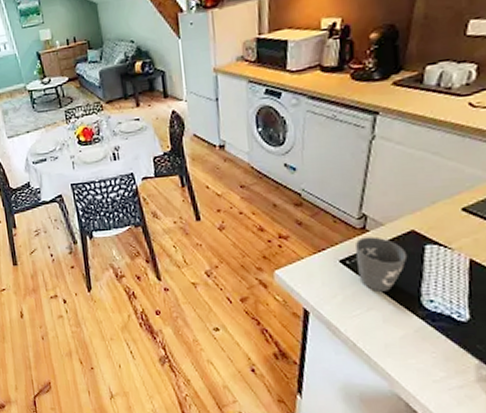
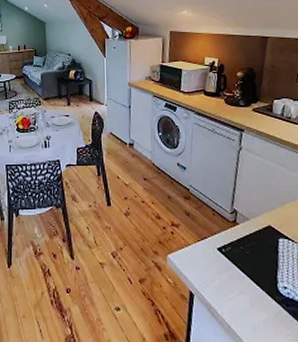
mug: present [354,236,408,292] -> none [228,229,267,278]

